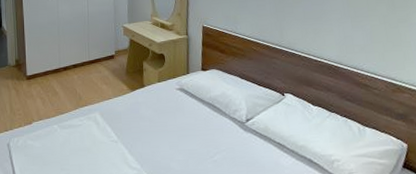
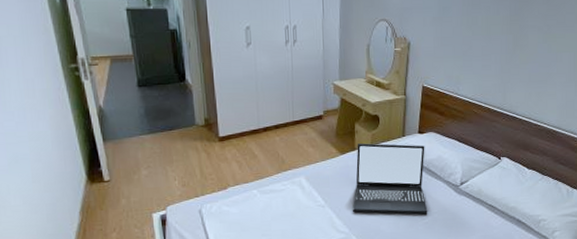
laptop: none [143,80,216,152] -> present [353,143,428,215]

